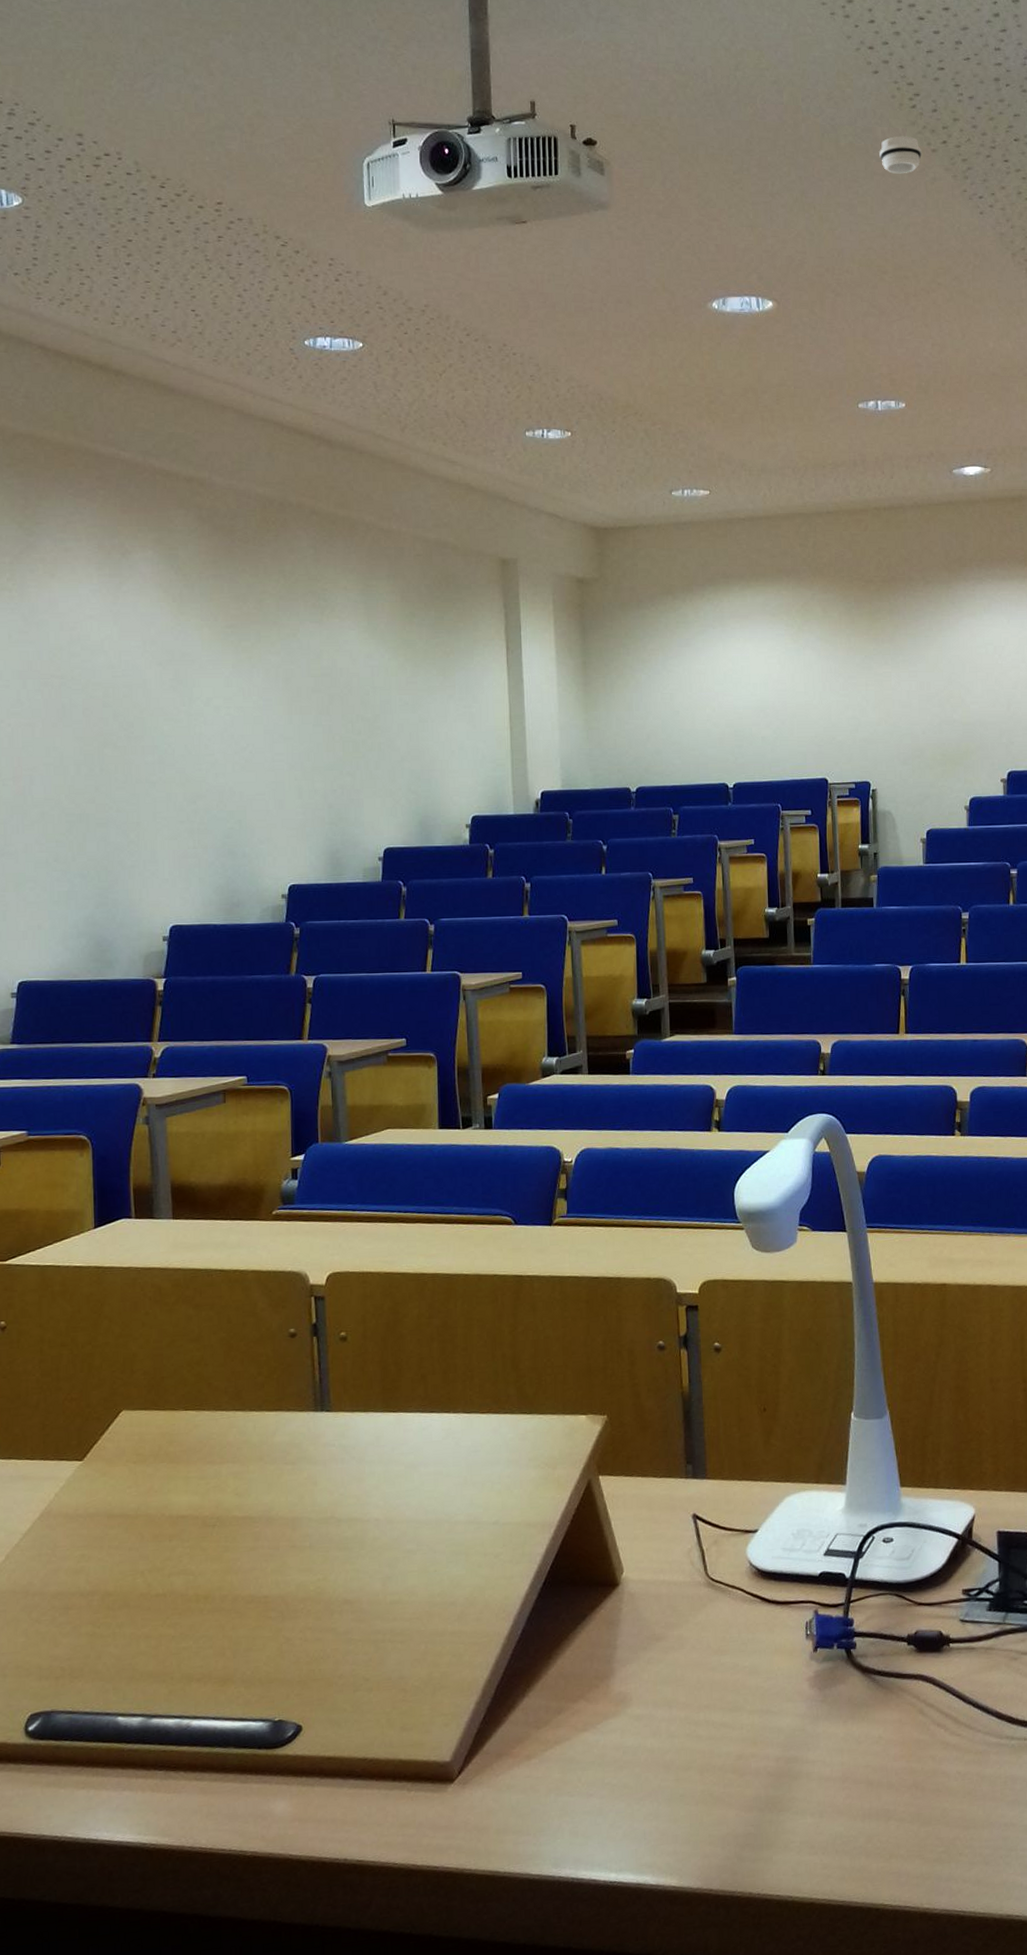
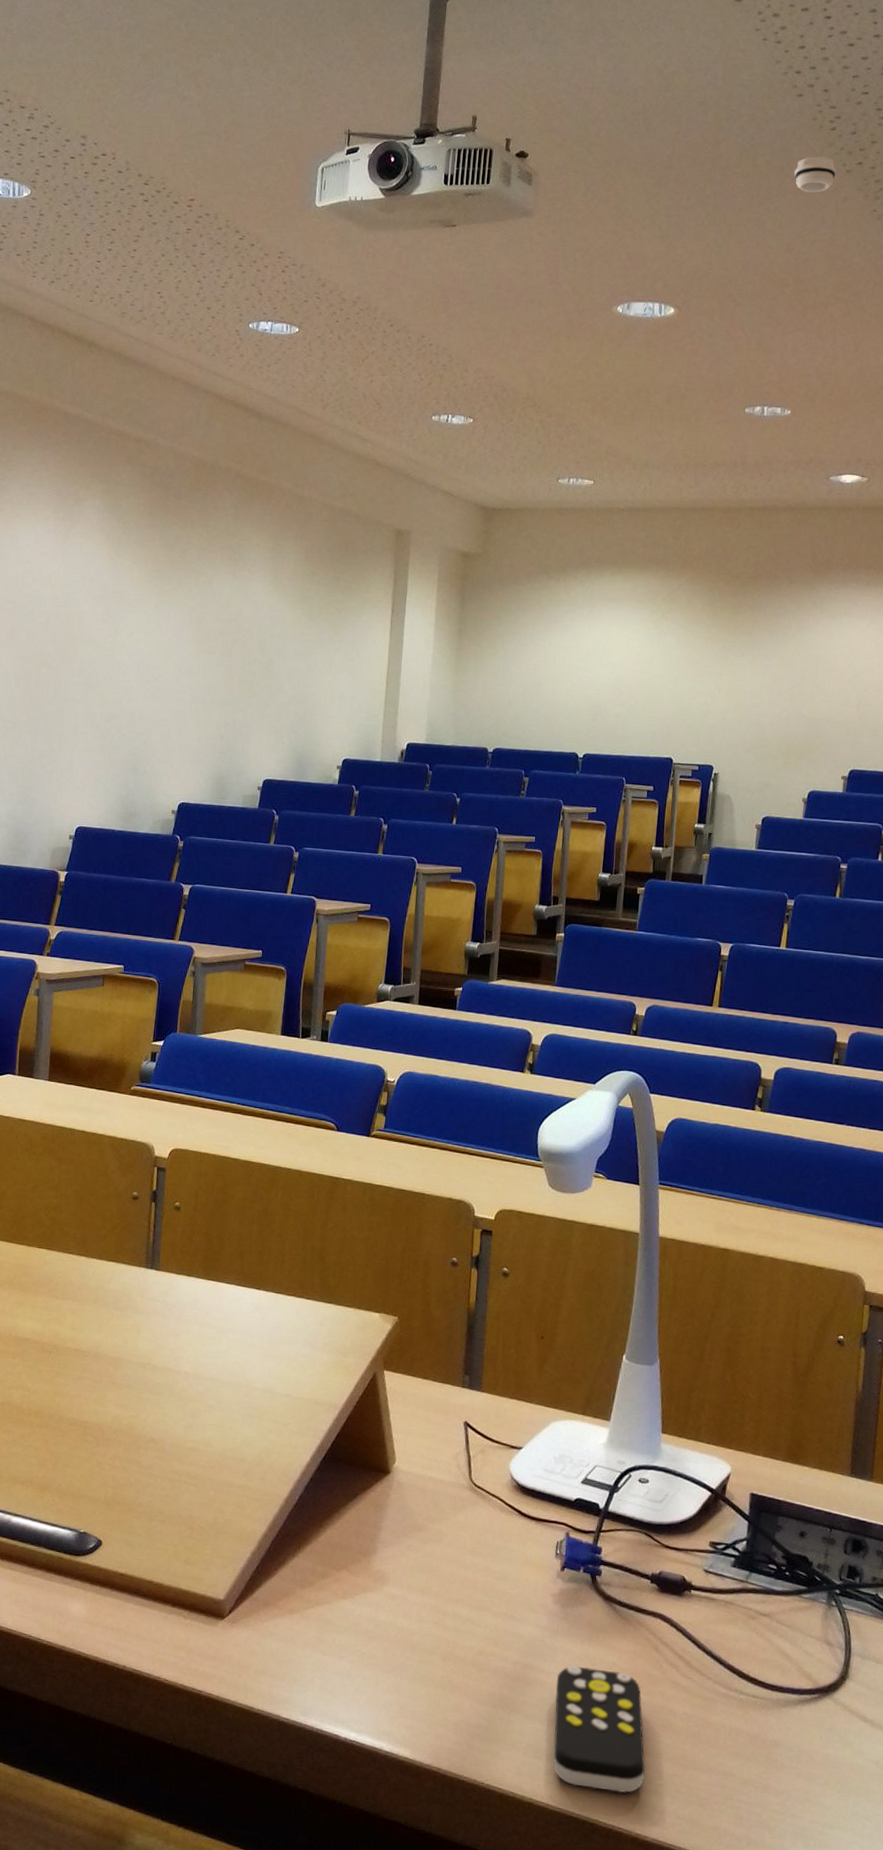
remote control: none [823,1744,926,1874] -> present [553,1665,646,1793]

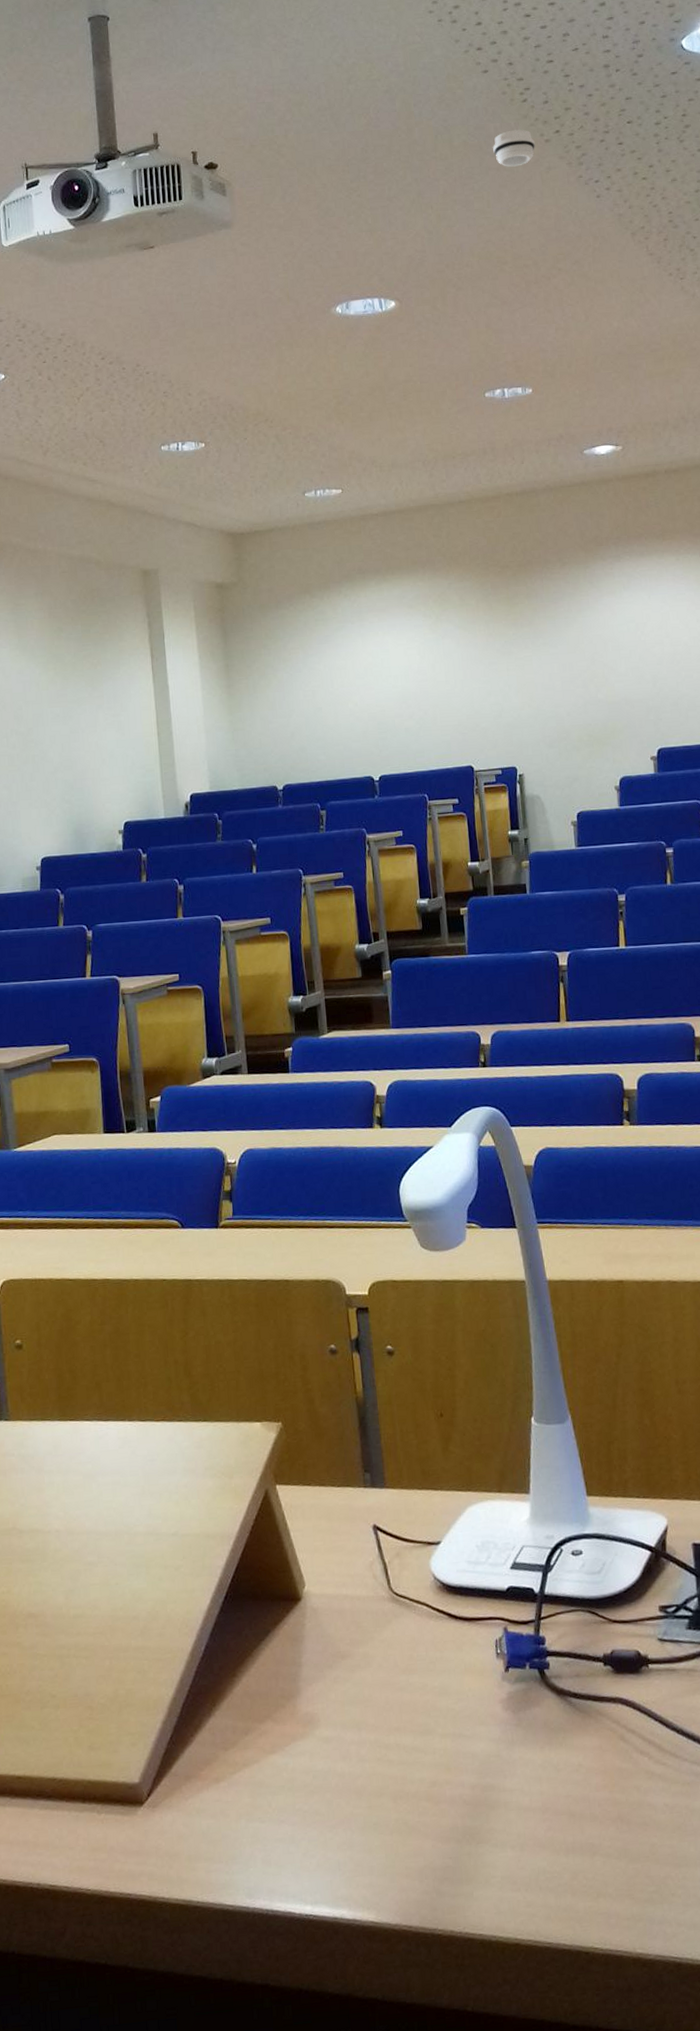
remote control: present [553,1665,646,1793] -> none [521,1773,636,1914]

